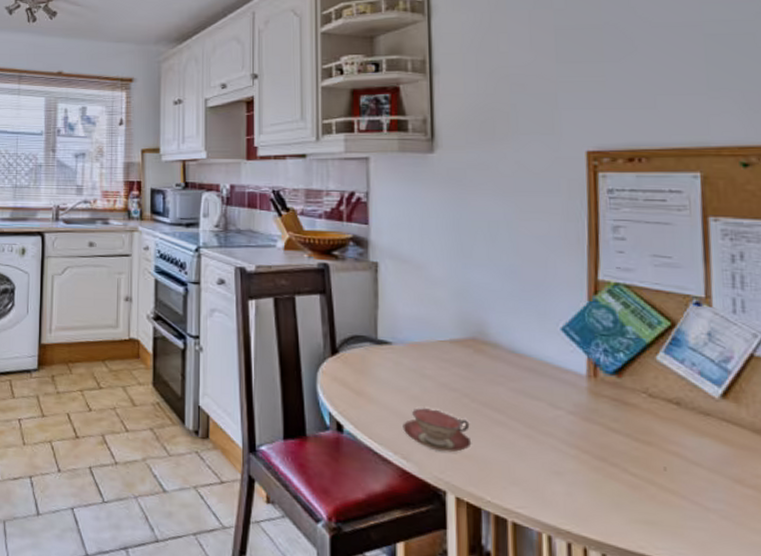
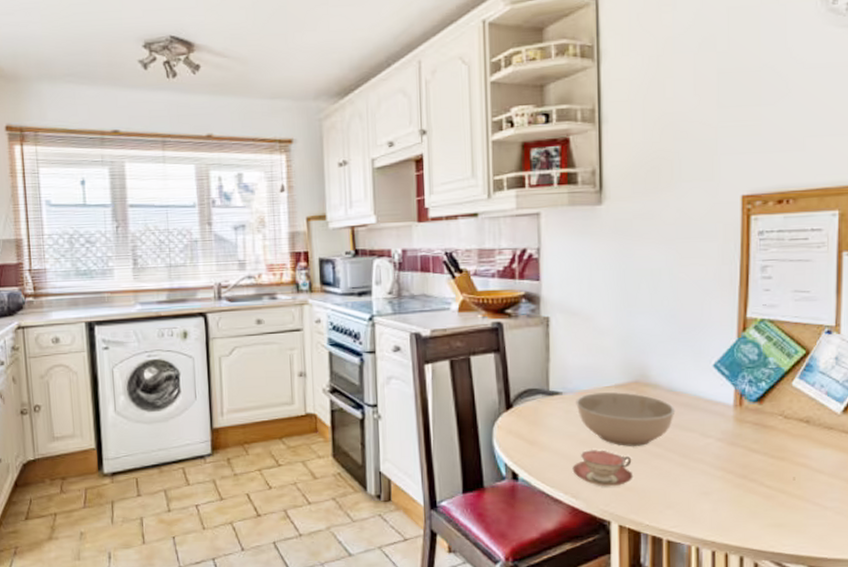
bowl: none [406,346,519,411] -> present [576,392,676,447]

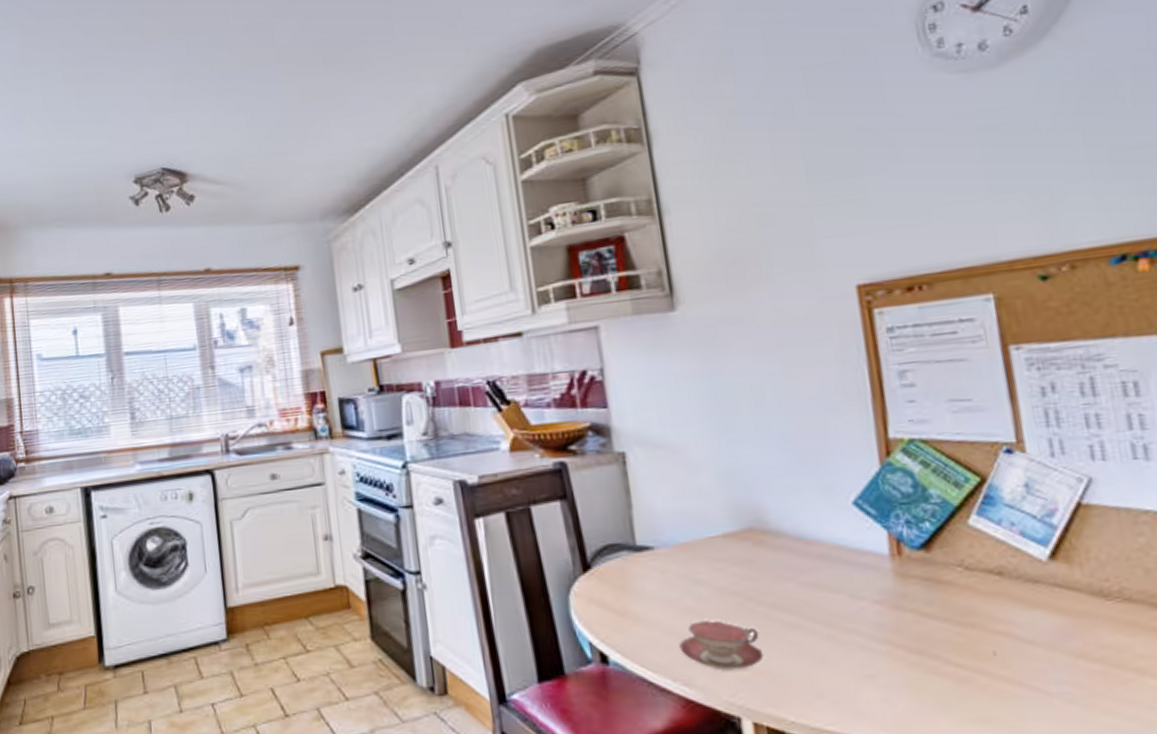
bowl: present [576,392,676,447] -> none [672,543,810,616]

